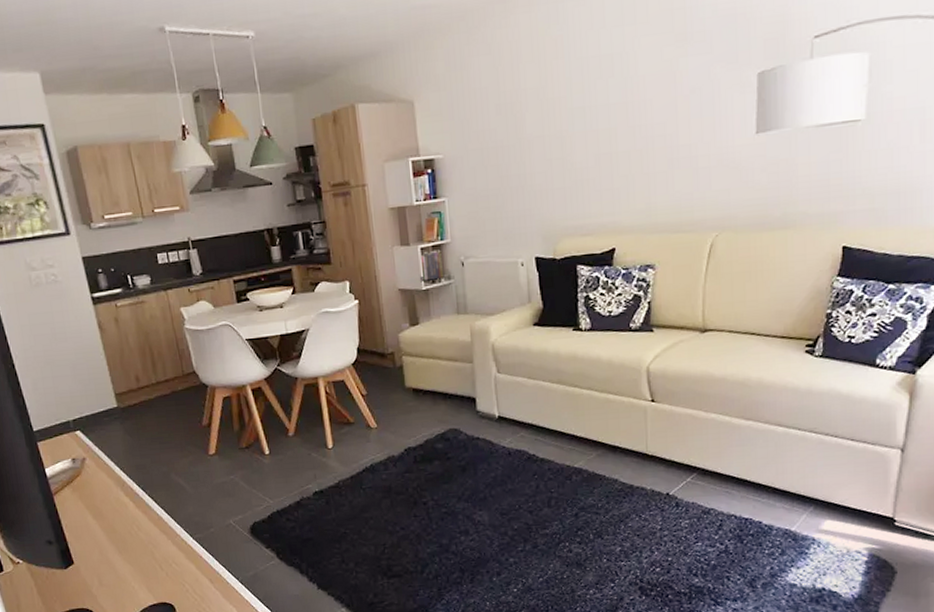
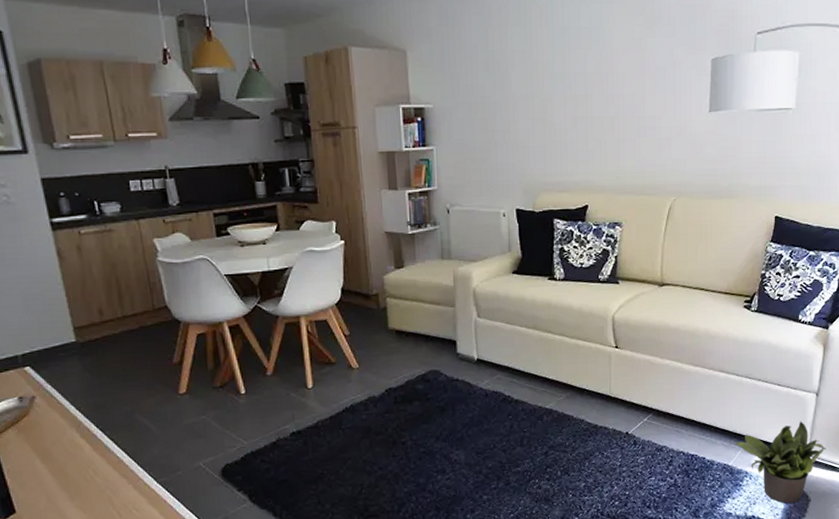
potted plant: none [797,481,917,576] -> present [734,421,827,504]

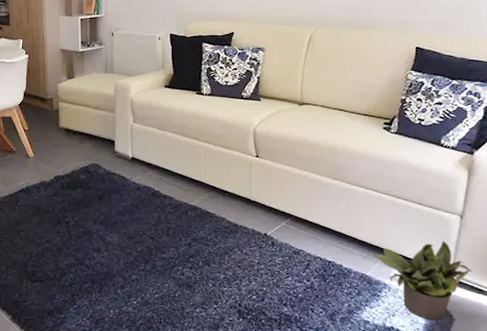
books: present [405,196,429,225] -> none [77,21,96,45]

